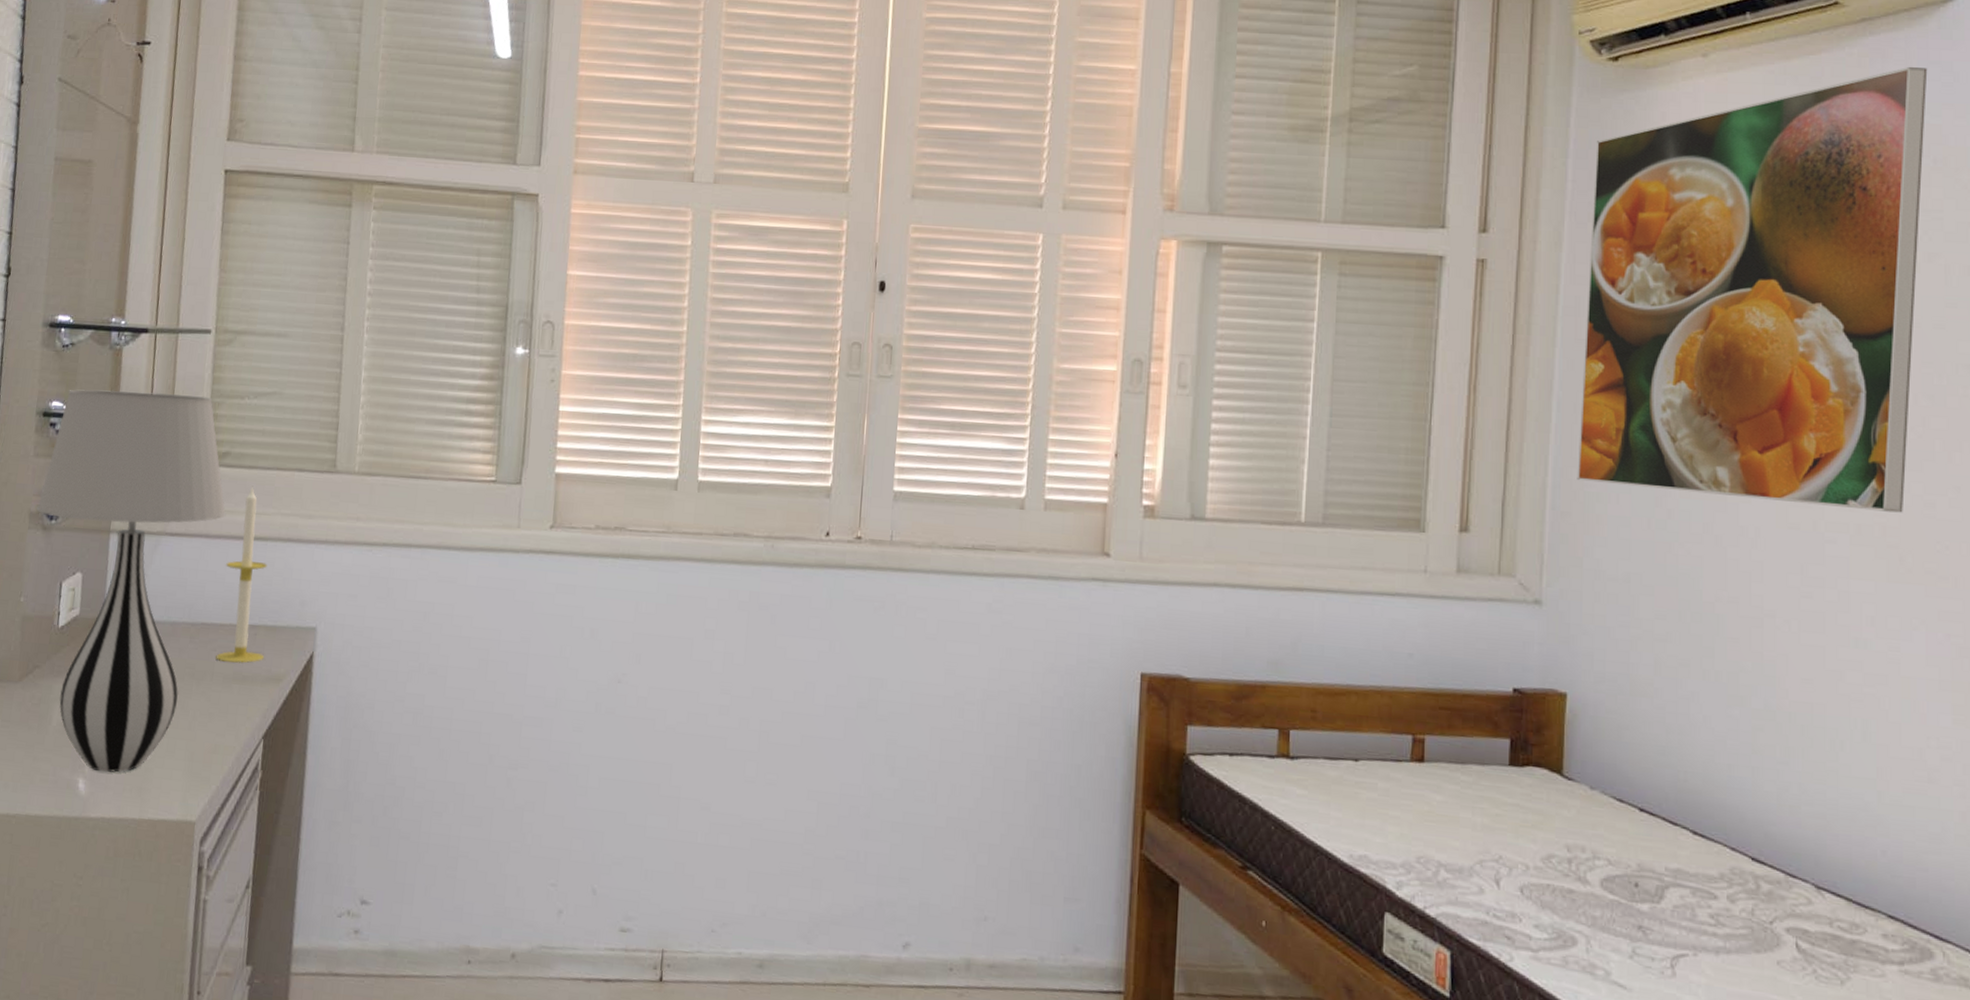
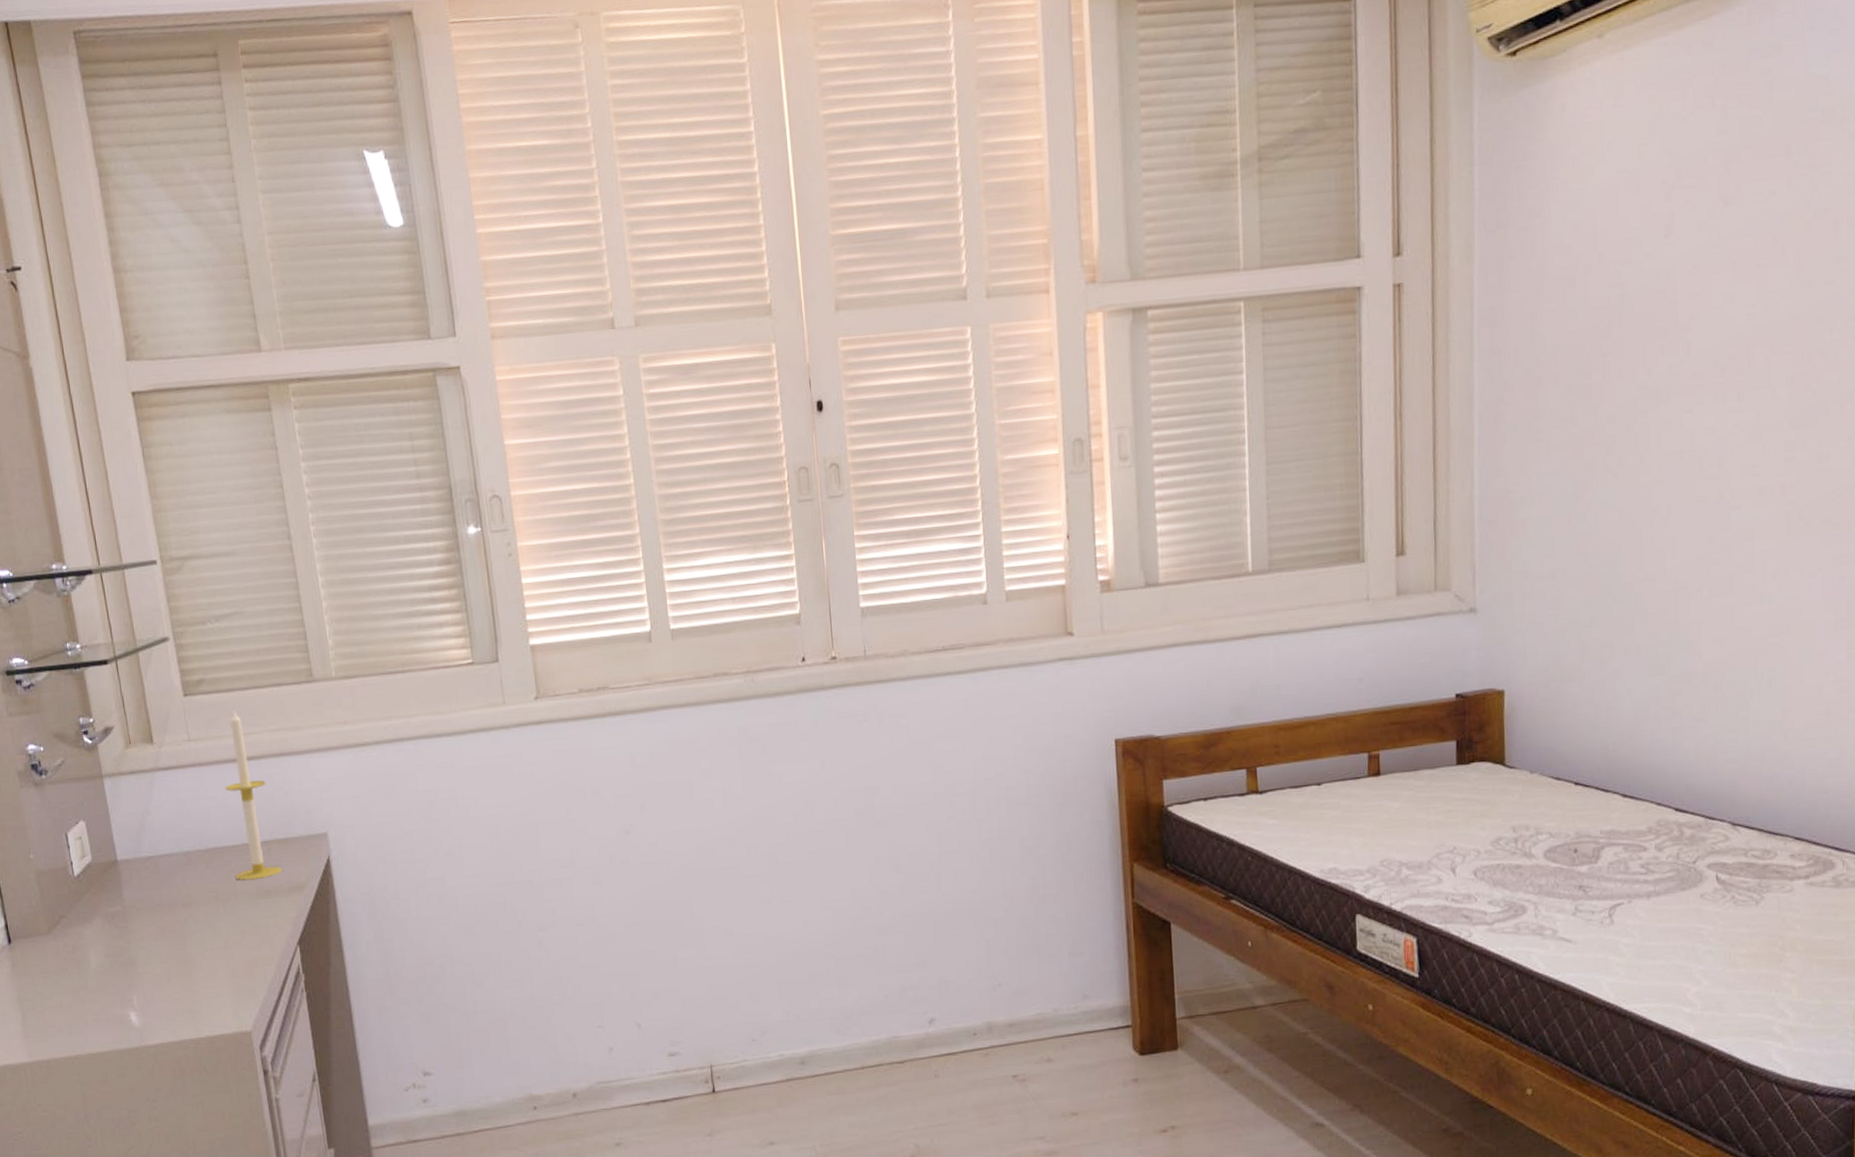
table lamp: present [36,389,227,773] -> none [23,628,214,1003]
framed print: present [1577,66,1928,513] -> none [1500,17,1815,489]

